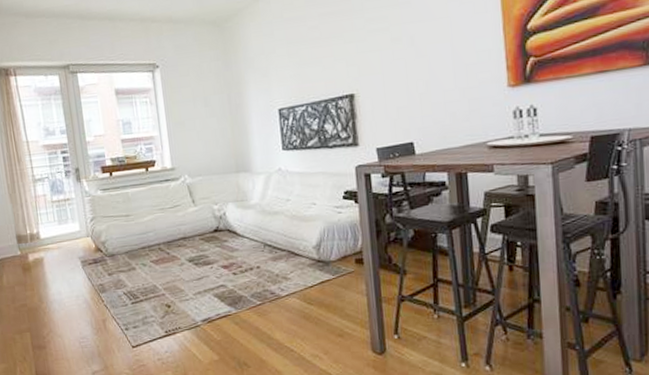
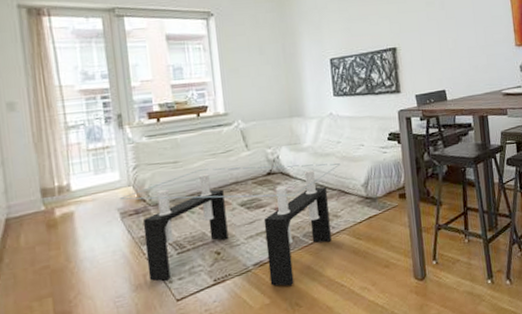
coffee table: none [80,222,290,346] -> present [119,163,340,287]

